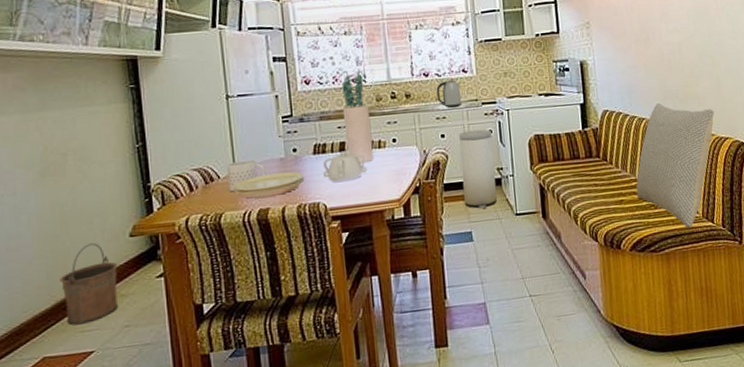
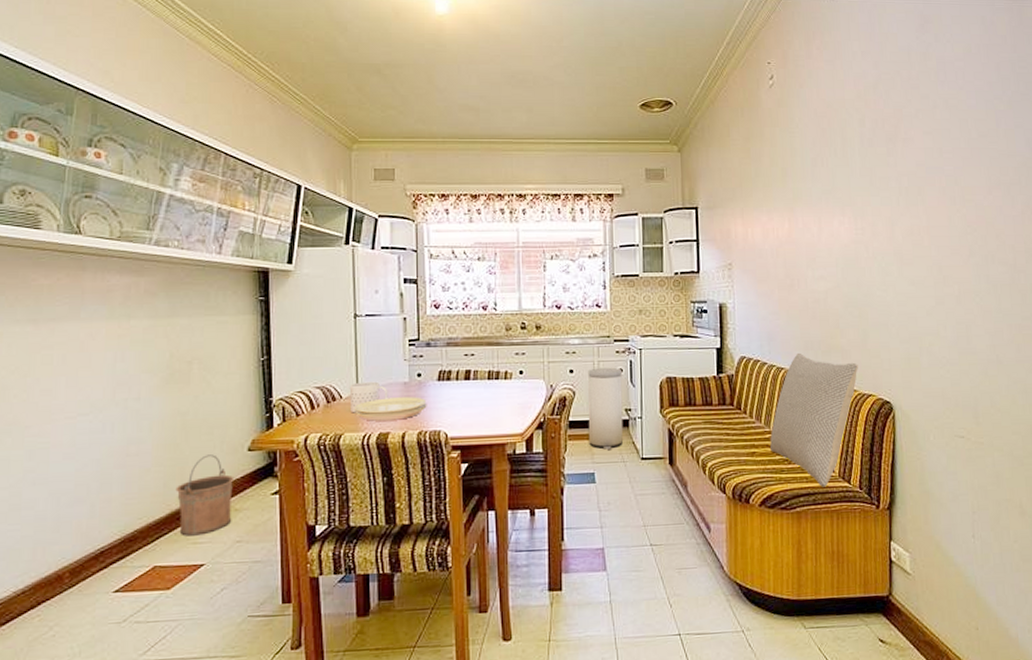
teapot: present [323,149,368,183] -> none [446,378,492,412]
vase: present [342,69,374,164] -> none [470,296,499,394]
kettle: present [436,80,461,108] -> none [568,314,593,343]

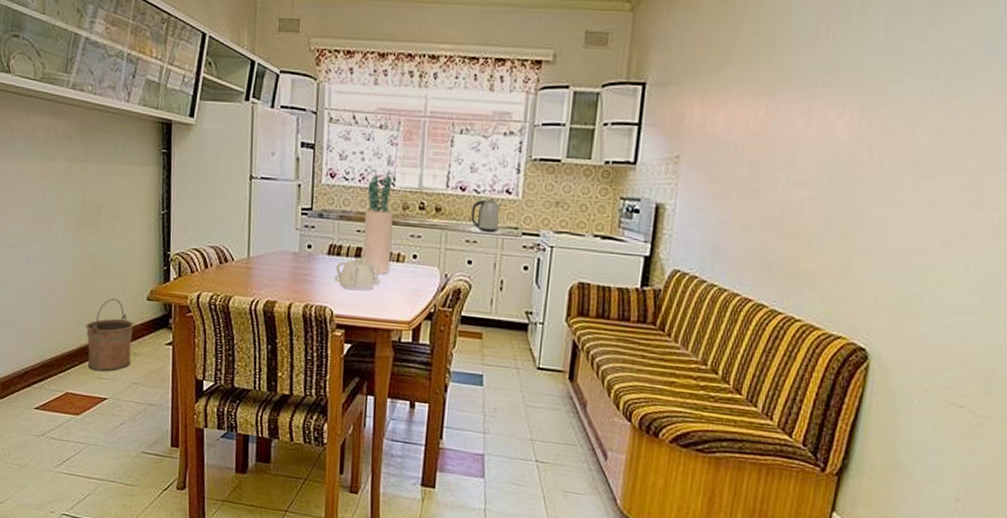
mug: present [349,381,388,413] -> none [240,246,278,278]
plate: present [353,397,427,421] -> none [244,265,315,290]
teapot: none [446,378,492,412] -> present [334,256,382,291]
vase: none [470,296,499,394] -> present [363,169,394,276]
kettle: none [568,314,593,343] -> present [470,199,501,232]
pedal bin: present [588,367,623,450] -> none [480,261,527,353]
pillow: present [770,352,858,487] -> none [694,273,829,436]

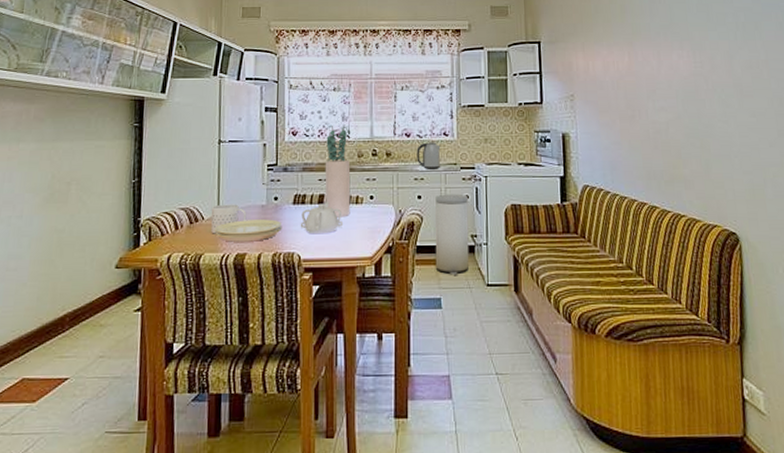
bucket: present [85,298,135,372] -> none [47,271,102,350]
mug: none [240,246,278,278] -> present [210,204,247,234]
plate: none [244,265,315,290] -> present [214,219,282,242]
pedal bin: none [480,261,527,353] -> present [435,194,469,275]

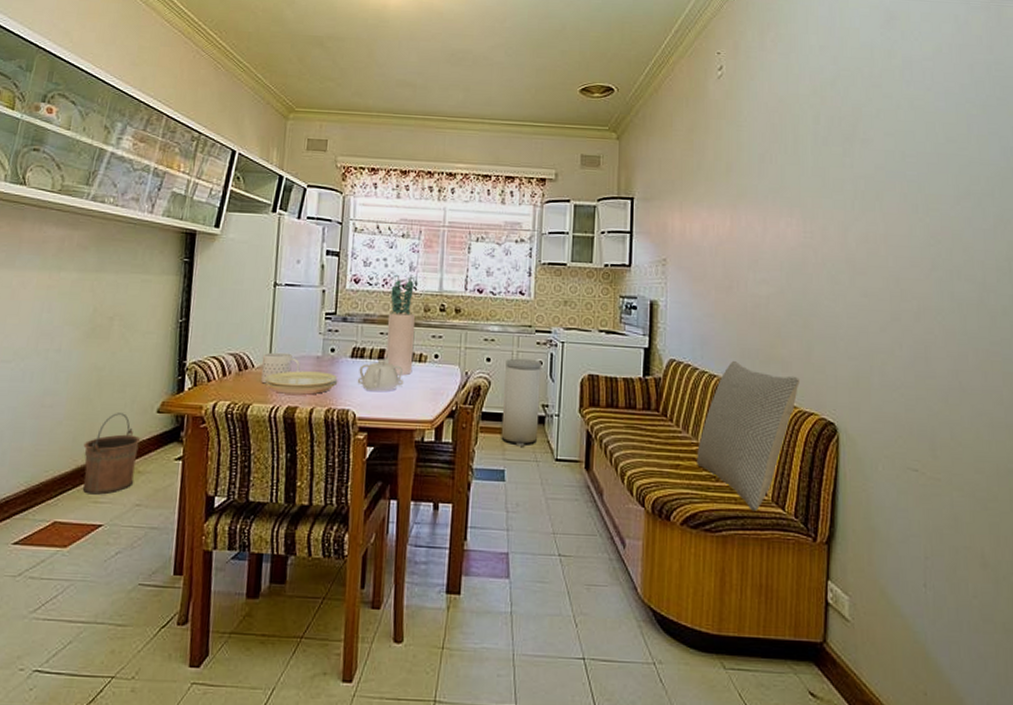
bucket: none [47,271,102,350] -> present [82,413,141,495]
kettle: present [416,142,441,169] -> none [488,300,516,331]
pillow: none [615,182,702,319] -> present [697,360,800,511]

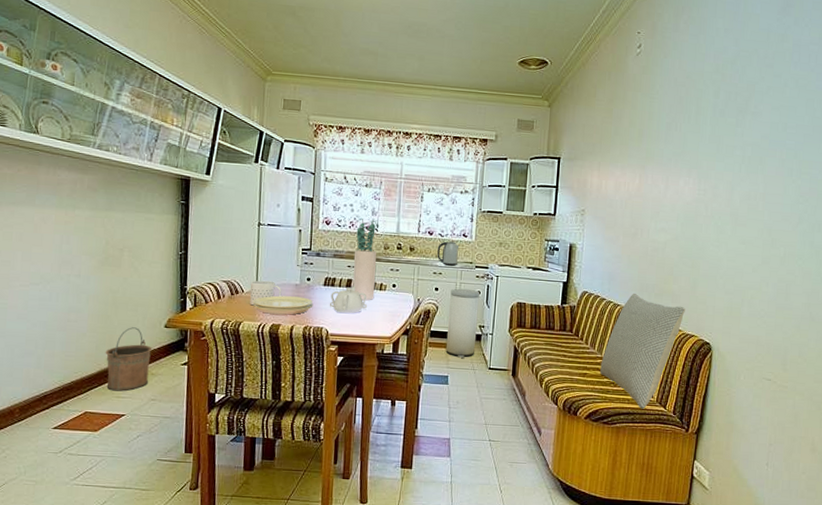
kettle: none [488,300,516,331] -> present [437,241,460,266]

